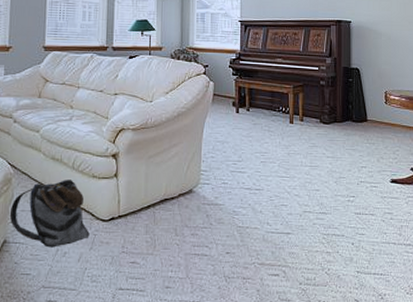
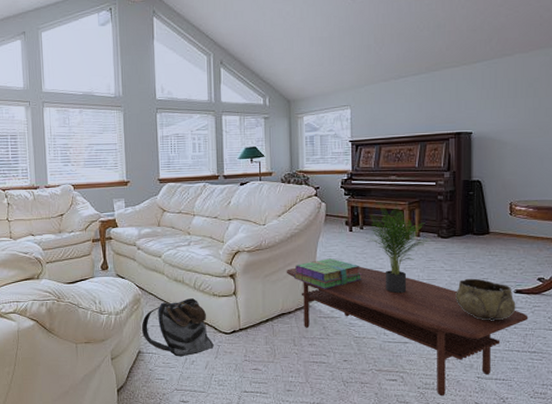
coffee table: none [171,149,403,293] -> present [286,266,529,396]
stack of books: none [178,140,248,173] -> present [293,258,363,289]
potted plant: none [255,85,313,180] -> present [369,203,430,294]
decorative bowl: none [336,166,392,211] -> present [456,278,516,321]

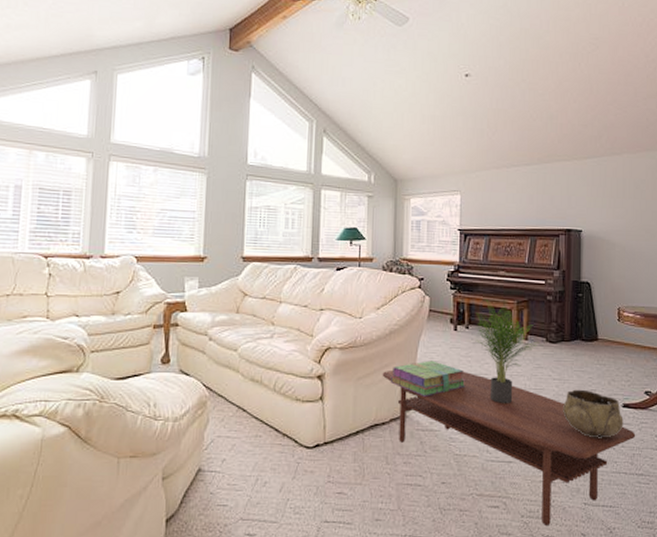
backpack: present [141,298,214,357] -> none [204,403,292,477]

